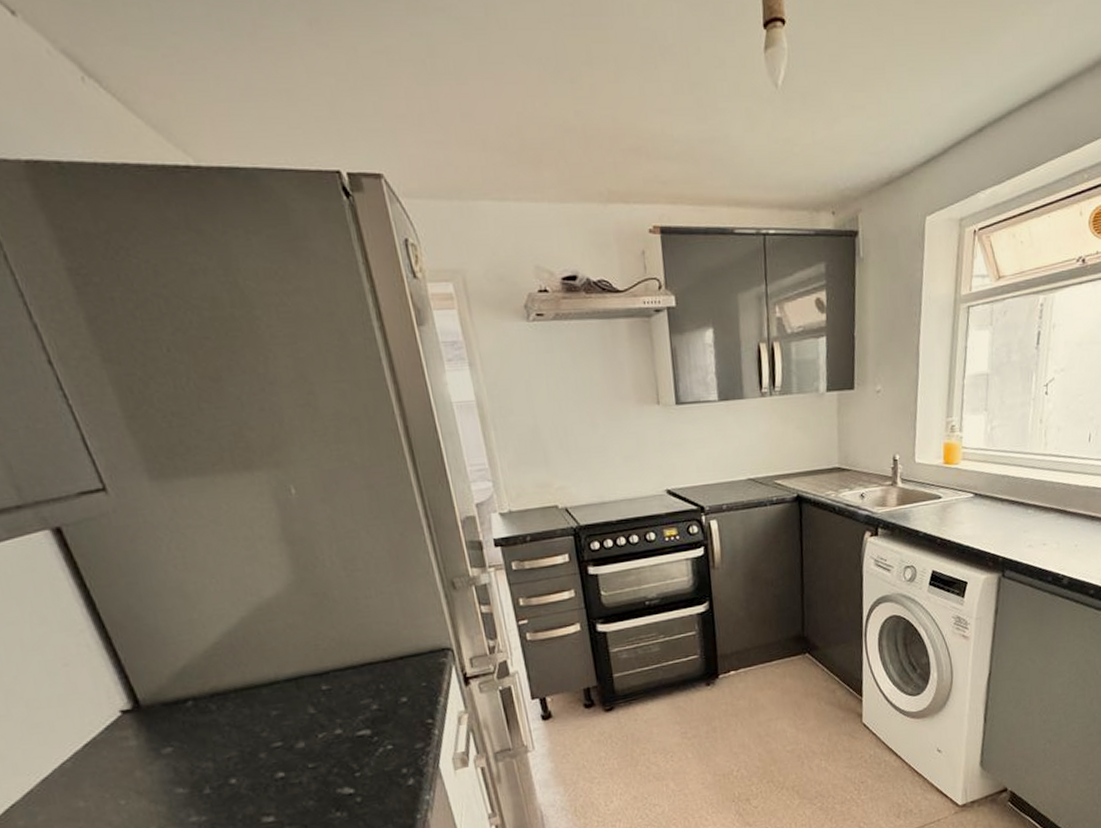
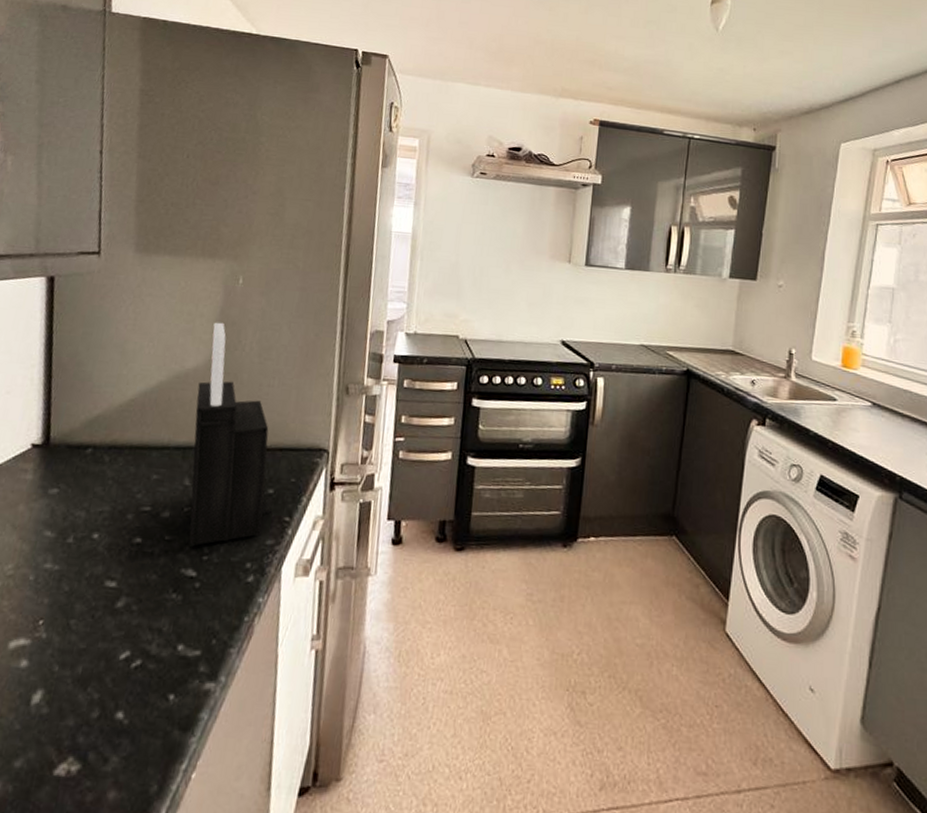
knife block: none [279,541,411,769] -> present [188,322,273,548]

